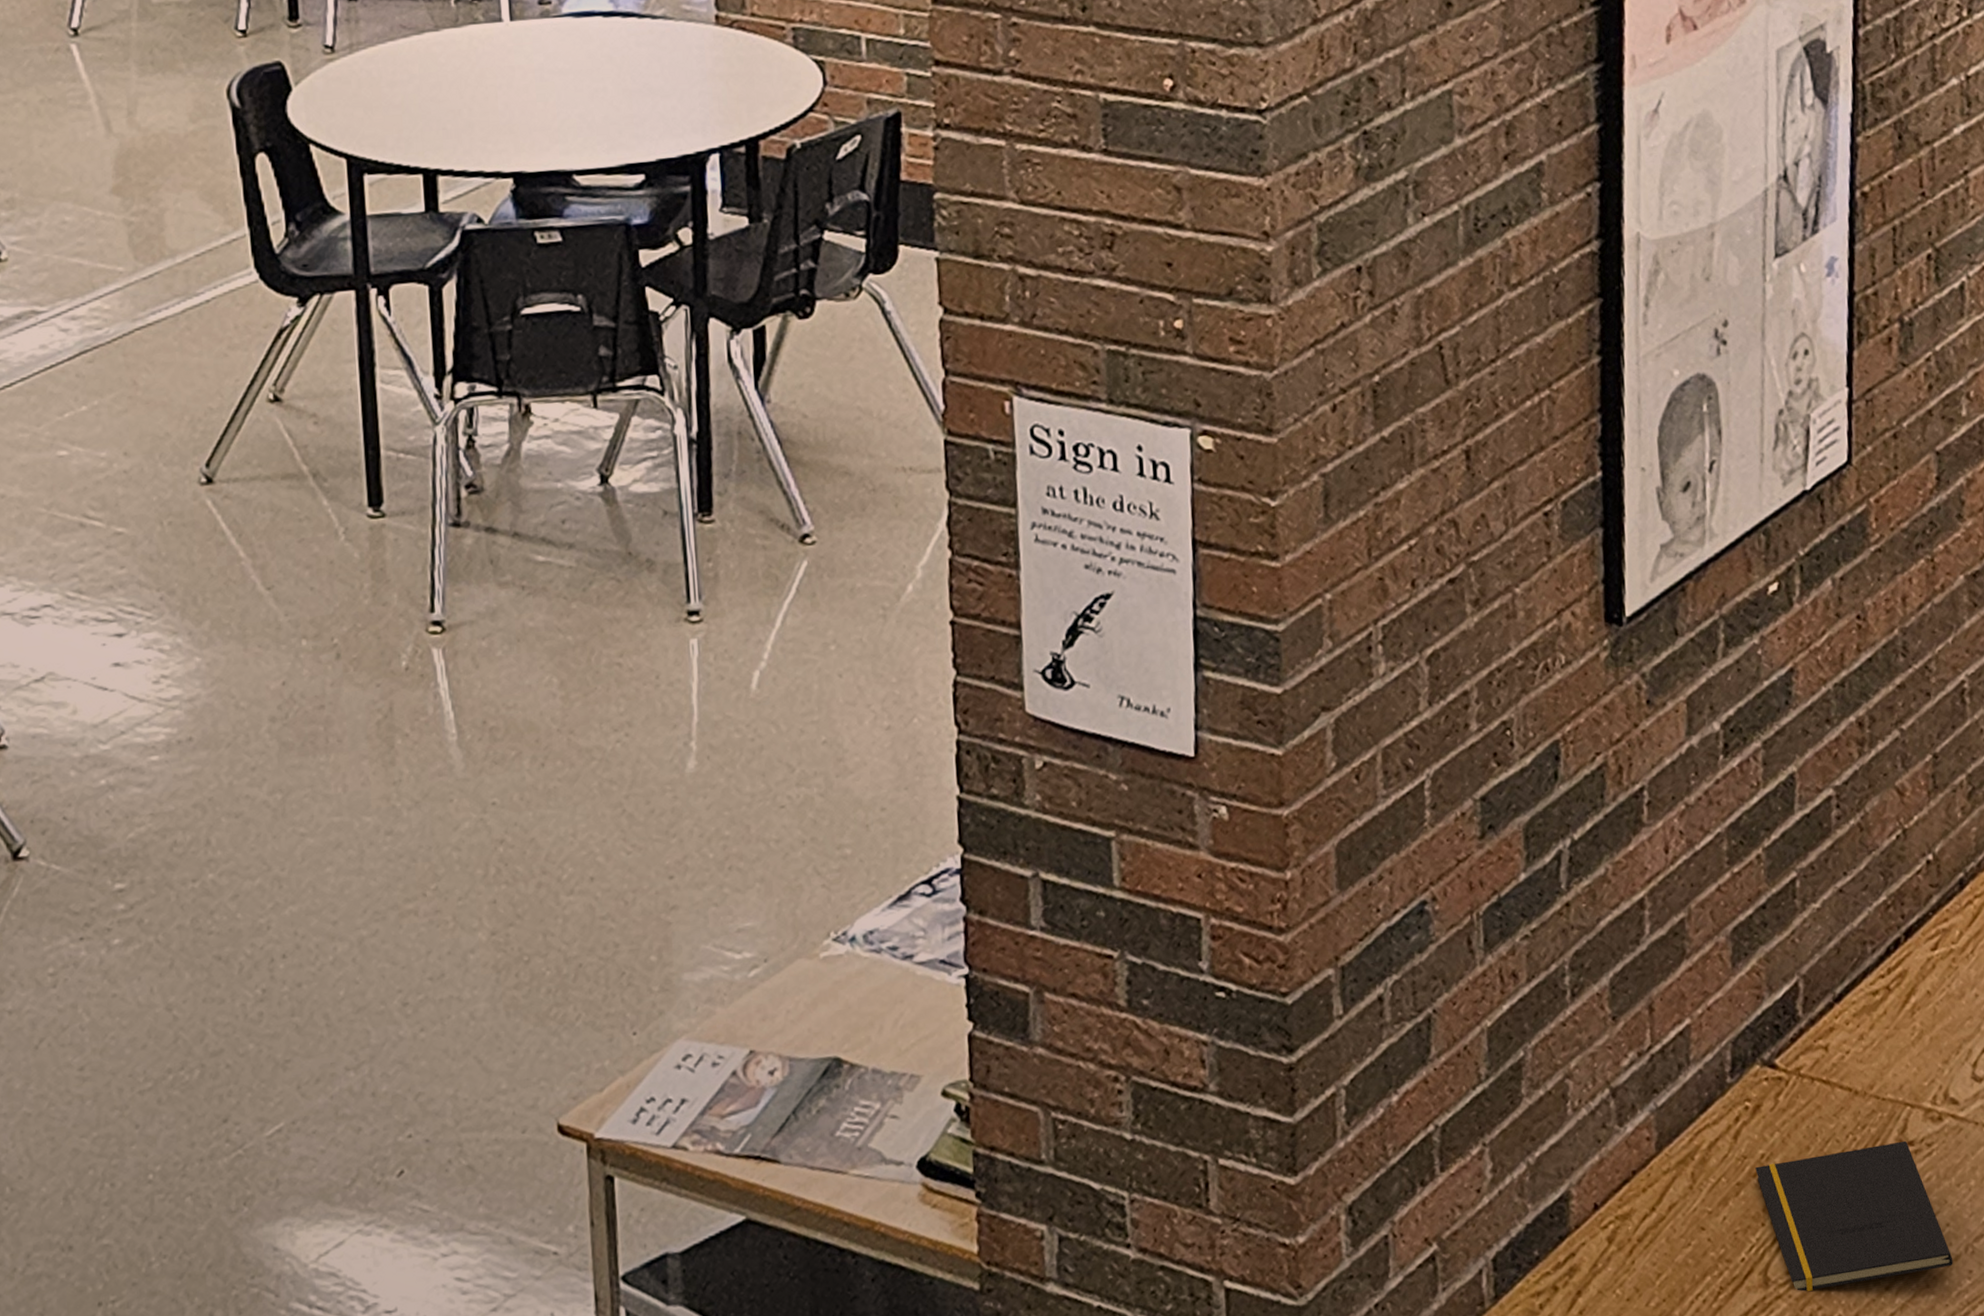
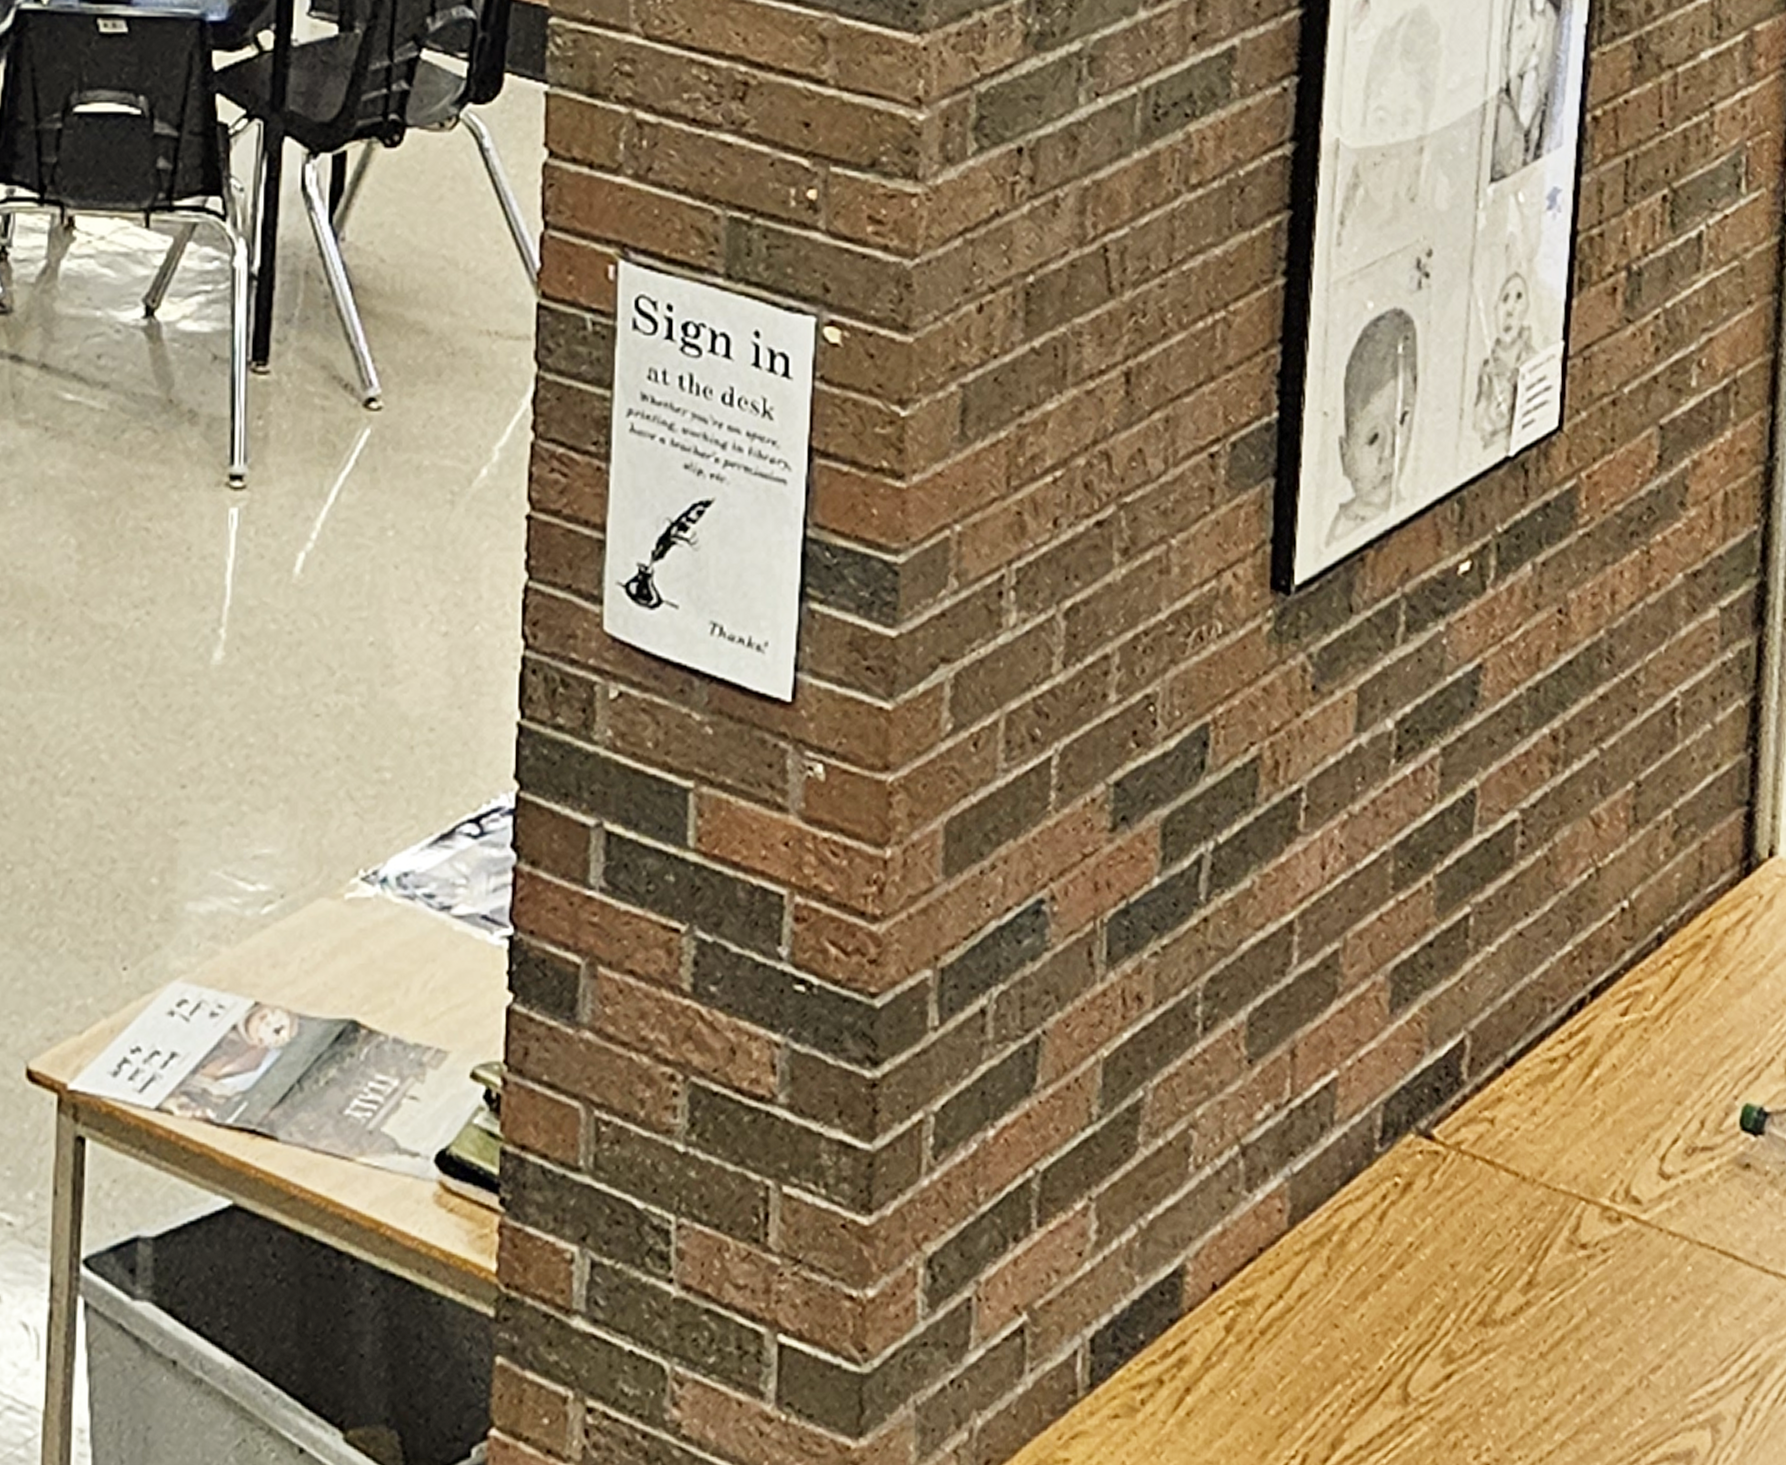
notepad: present [1755,1140,1953,1292] -> none [1401,1242,1624,1414]

